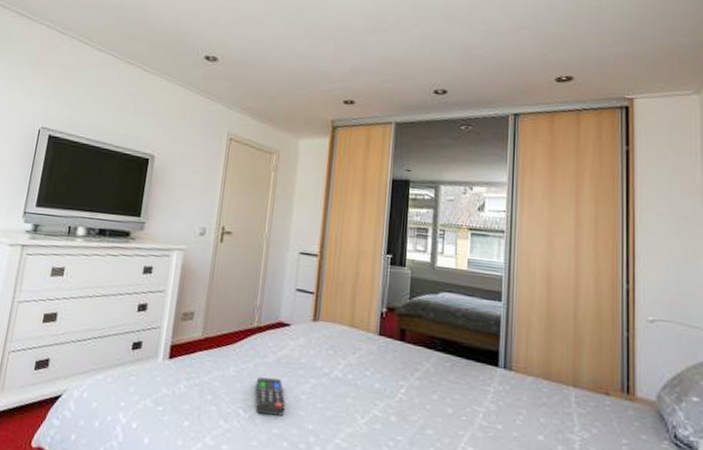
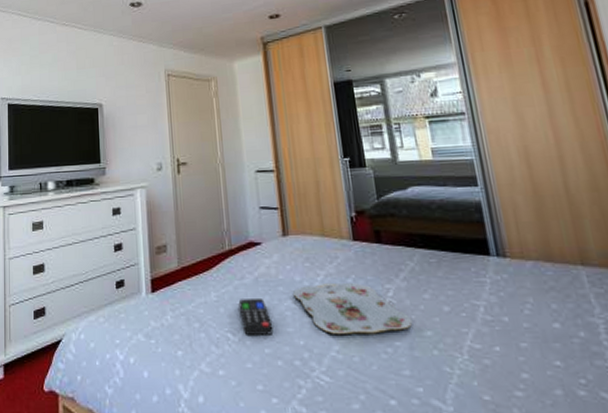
serving tray: none [312,372,418,427] -> present [293,282,413,334]

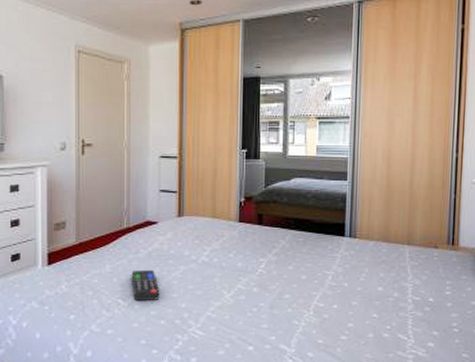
serving tray: present [293,282,413,334] -> none [182,257,276,298]

